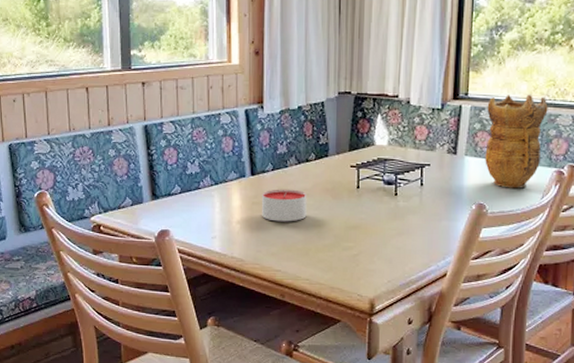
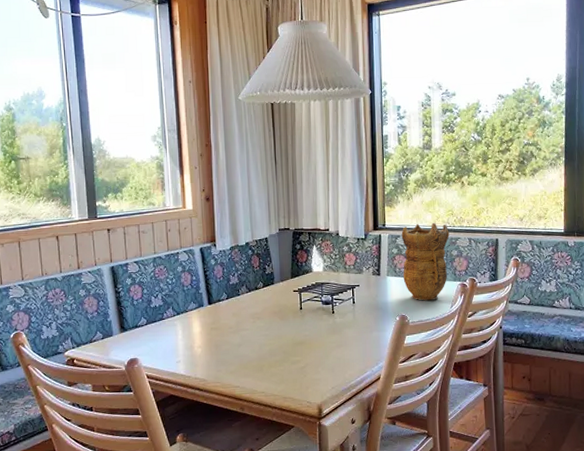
candle: present [262,189,307,222] -> none [219,314,259,344]

